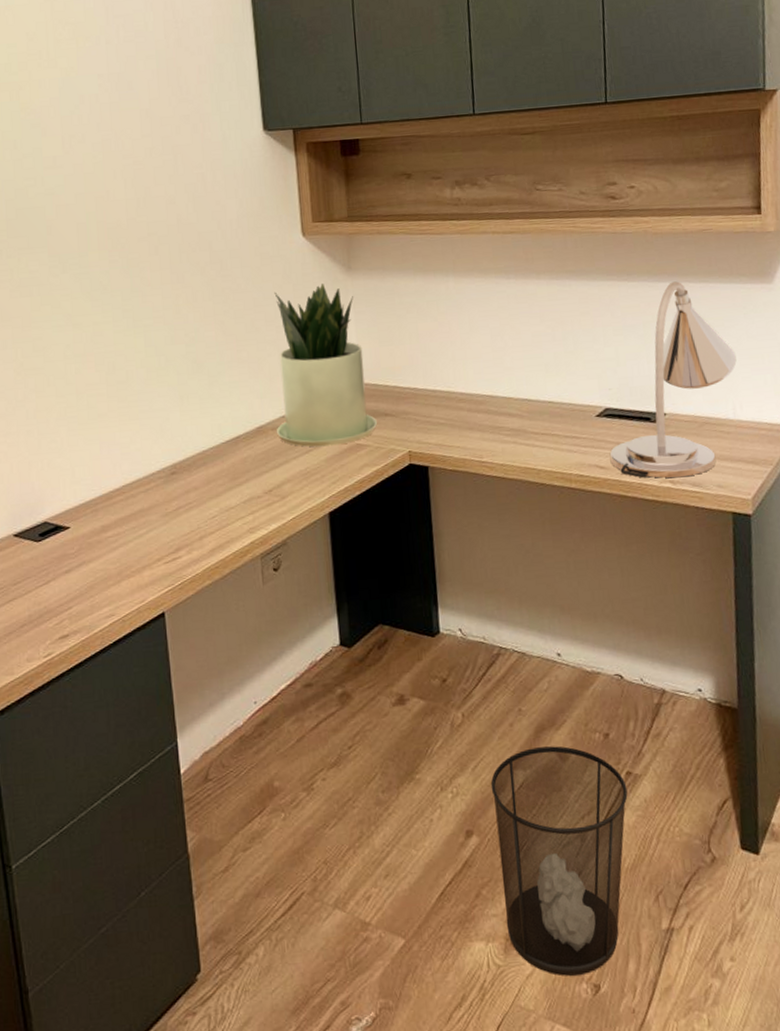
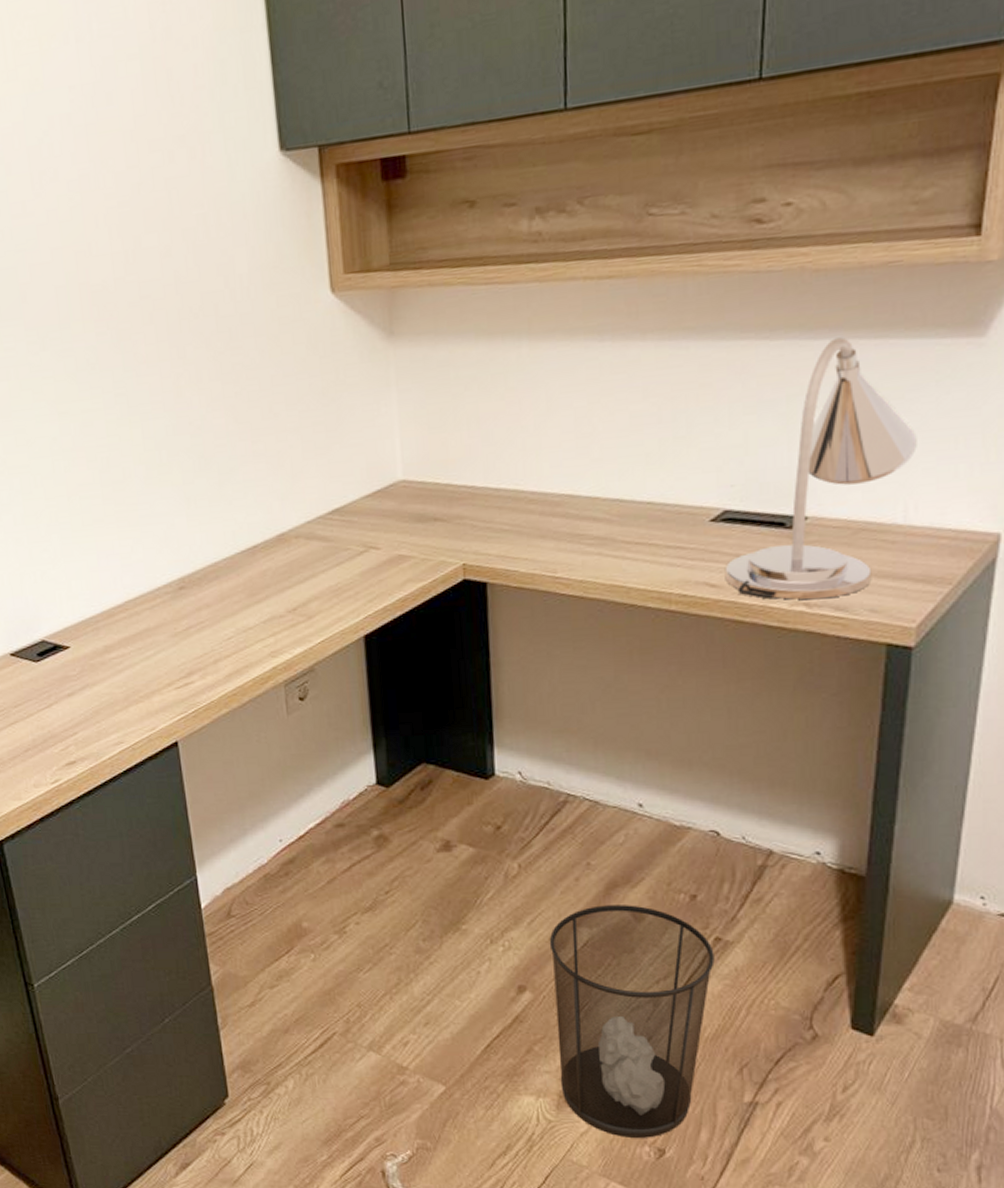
planter: present [274,283,378,447] -> none [296,354,425,559]

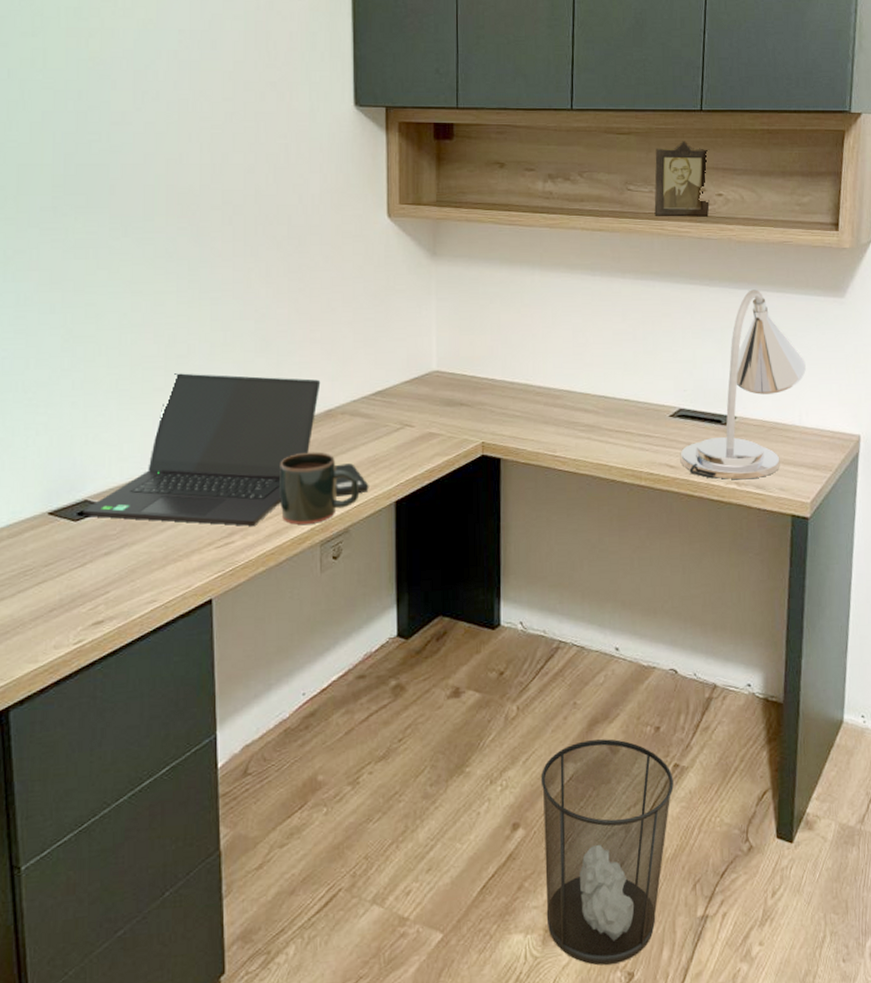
laptop: none [42,499,269,665] -> present [83,373,321,526]
mug: none [232,582,323,663] -> present [278,452,360,525]
phone: none [293,594,333,632] -> present [335,463,369,497]
photo frame: none [687,130,773,249] -> present [654,141,710,217]

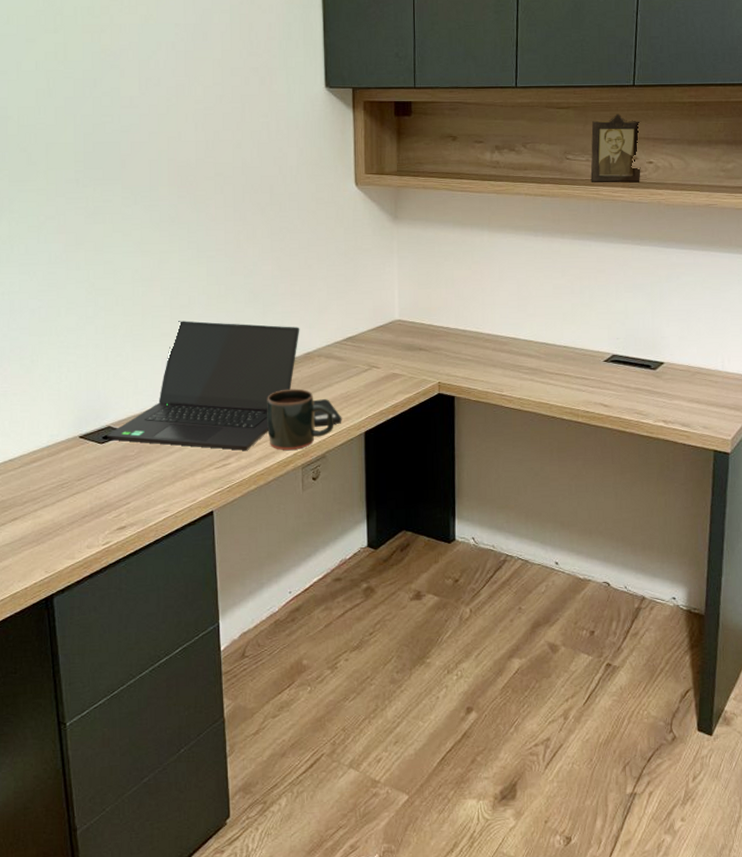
waste bin: present [540,739,674,966] -> none [490,640,606,830]
table lamp: present [680,289,806,480] -> none [613,248,728,418]

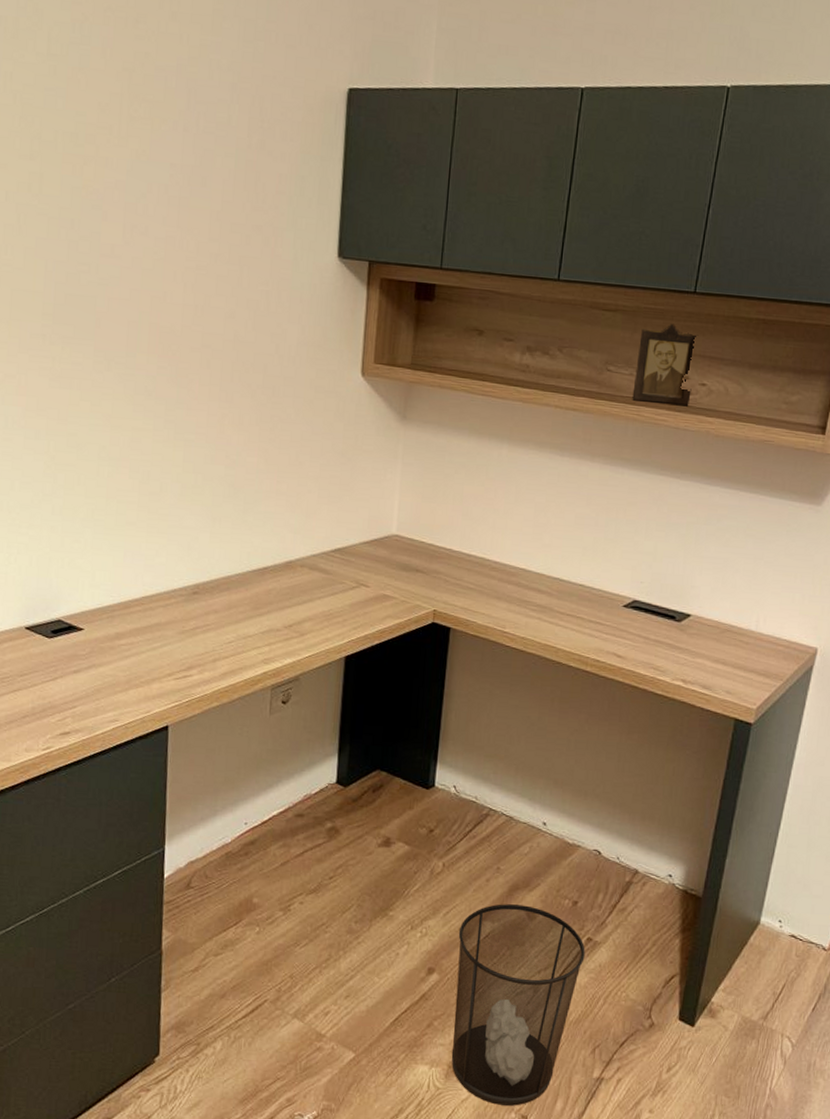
laptop: present [107,321,300,450] -> none [56,509,283,663]
mug: present [266,388,334,450] -> none [236,599,312,668]
phone: present [313,399,342,427] -> none [289,614,322,645]
waste bin: none [490,640,606,830] -> present [451,904,585,1106]

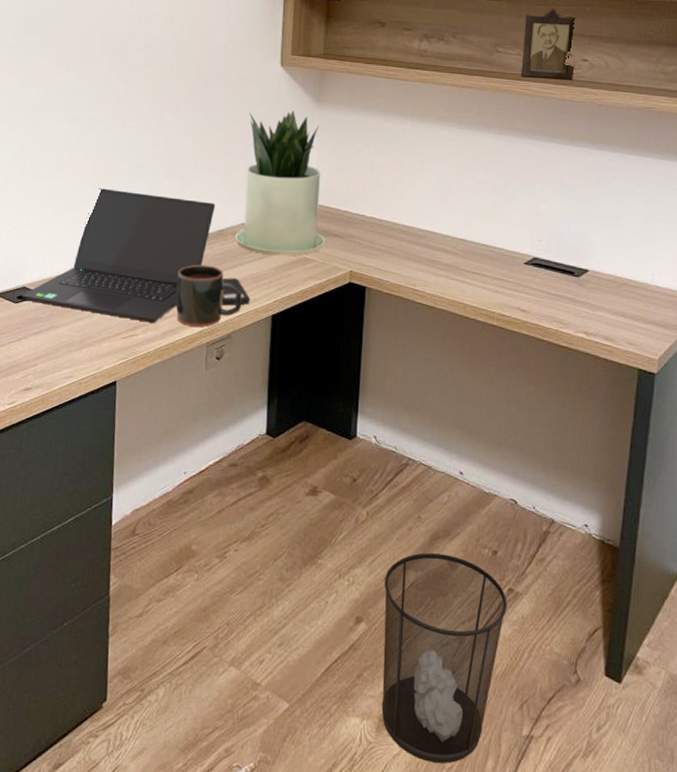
laptop: none [56,509,283,663] -> present [21,188,216,323]
mug: none [236,599,312,668] -> present [175,264,242,327]
phone: none [289,614,322,645] -> present [221,278,251,306]
planter: none [304,428,408,593] -> present [234,111,326,256]

